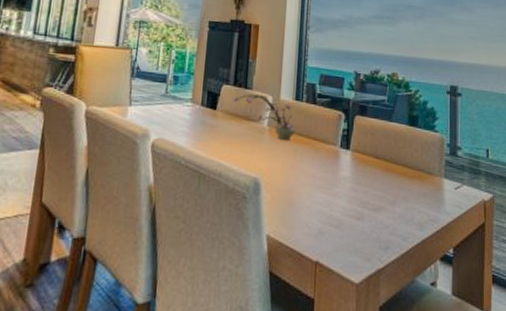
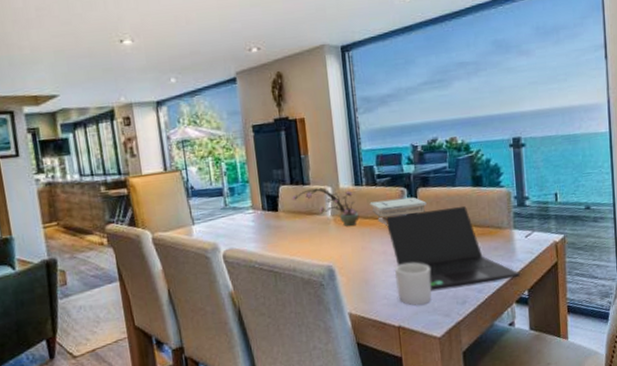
books: none [306,120,362,148] -> present [369,197,427,226]
laptop: none [319,138,448,231] -> present [385,205,521,289]
mug: none [320,191,357,242] -> present [394,262,432,306]

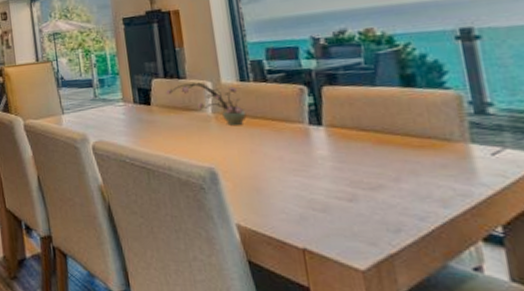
books: present [369,197,427,226] -> none [259,96,336,128]
laptop: present [385,205,521,289] -> none [279,109,488,209]
mug: present [394,262,432,306] -> none [295,173,349,226]

